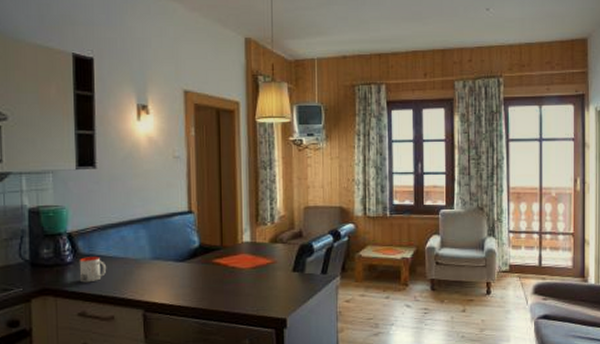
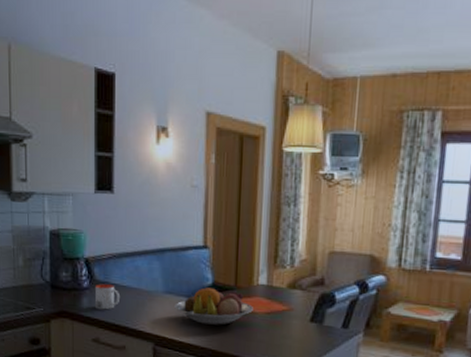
fruit bowl: none [163,250,240,285] -> present [174,287,253,325]

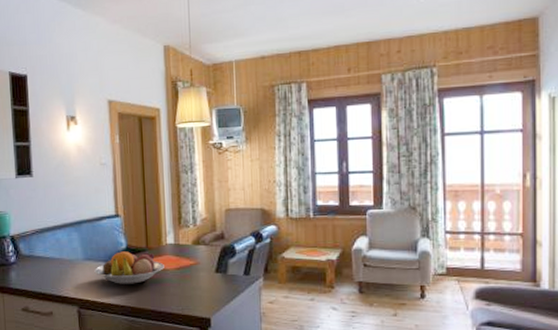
mug: present [96,284,119,310] -> none [22,257,44,281]

